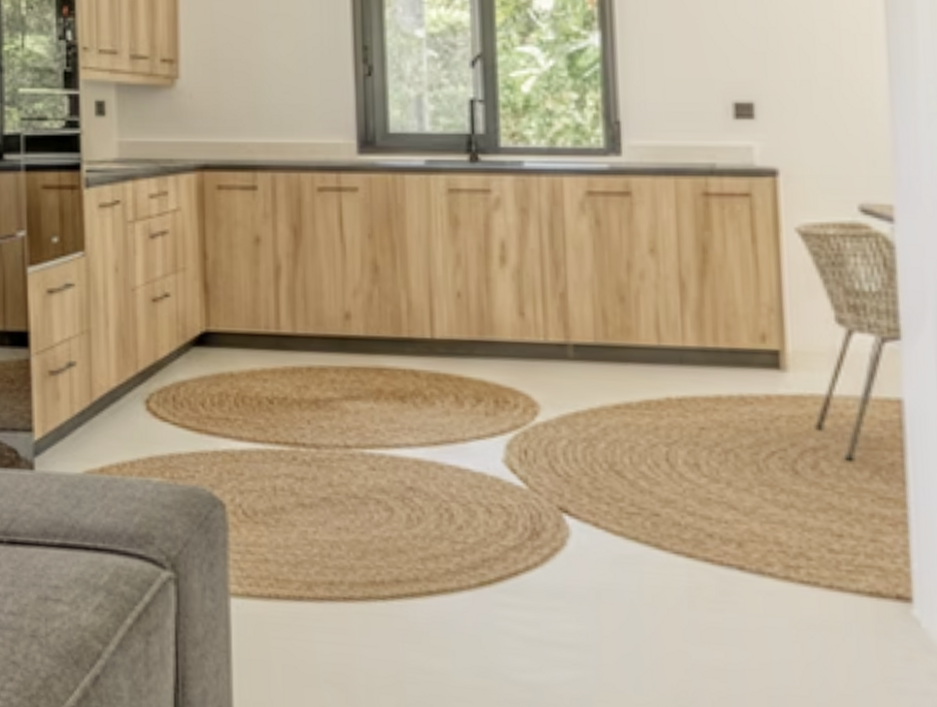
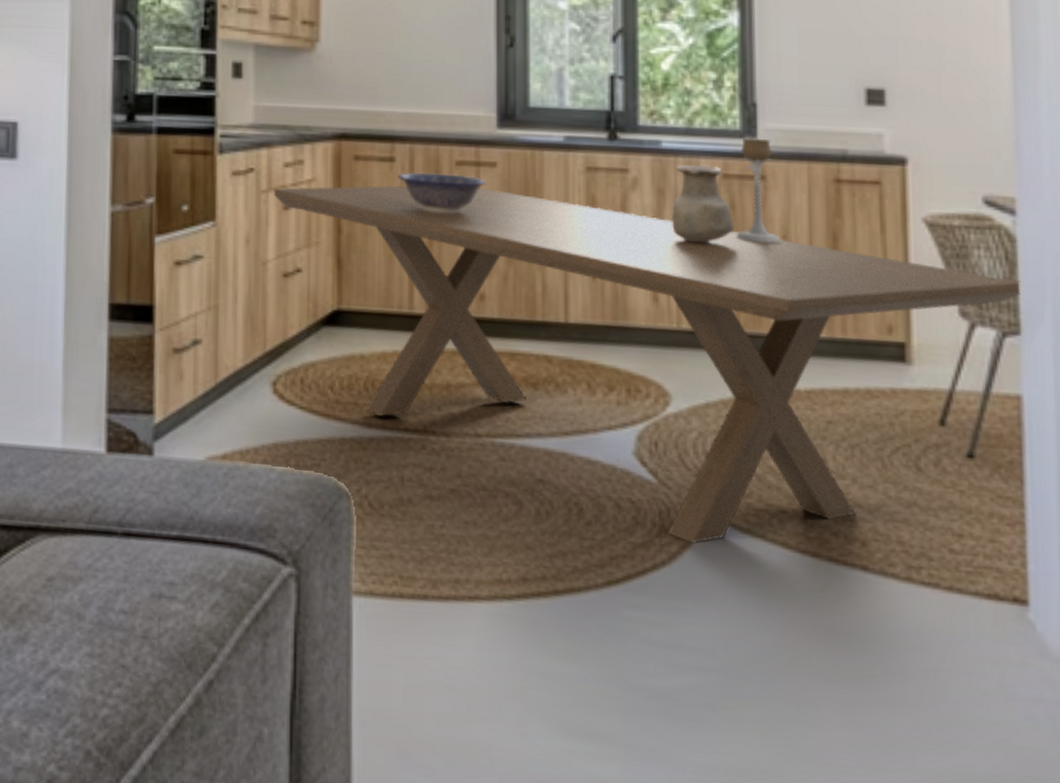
dining table: none [139,211,901,546] -> present [273,185,1021,544]
decorative bowl: none [260,199,348,238] -> present [397,172,486,214]
vase: none [536,183,601,259] -> present [672,164,735,243]
candle holder: none [601,155,650,257] -> present [735,137,783,244]

